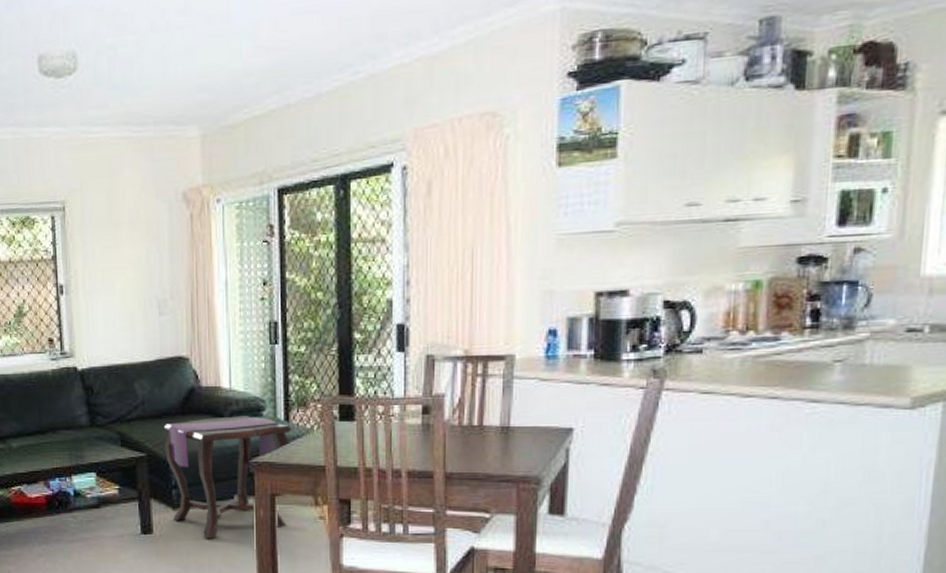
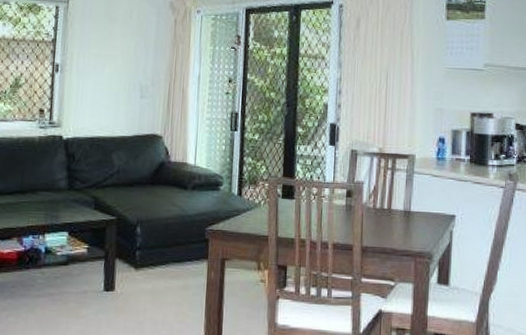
side table: present [163,416,292,538] -> none [133,189,243,297]

